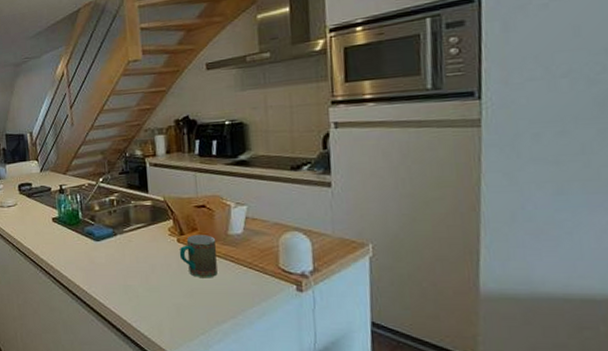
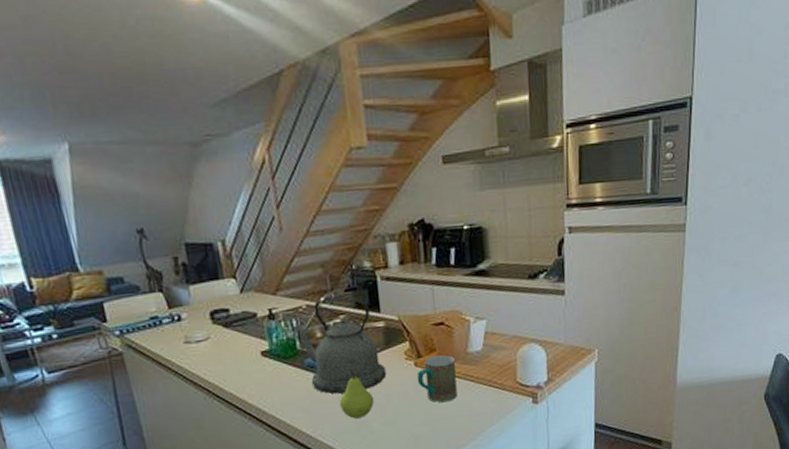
kettle: none [77,178,152,259] -> present [292,297,387,394]
fruit: none [110,241,141,282] -> present [339,371,375,419]

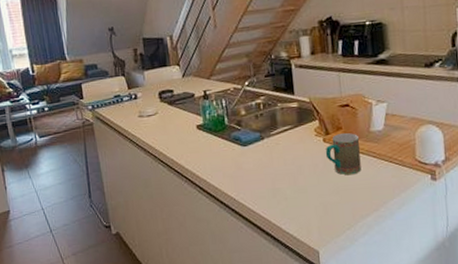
kettle: present [292,297,387,394] -> none [222,82,299,164]
fruit: present [339,371,375,419] -> none [258,144,289,186]

